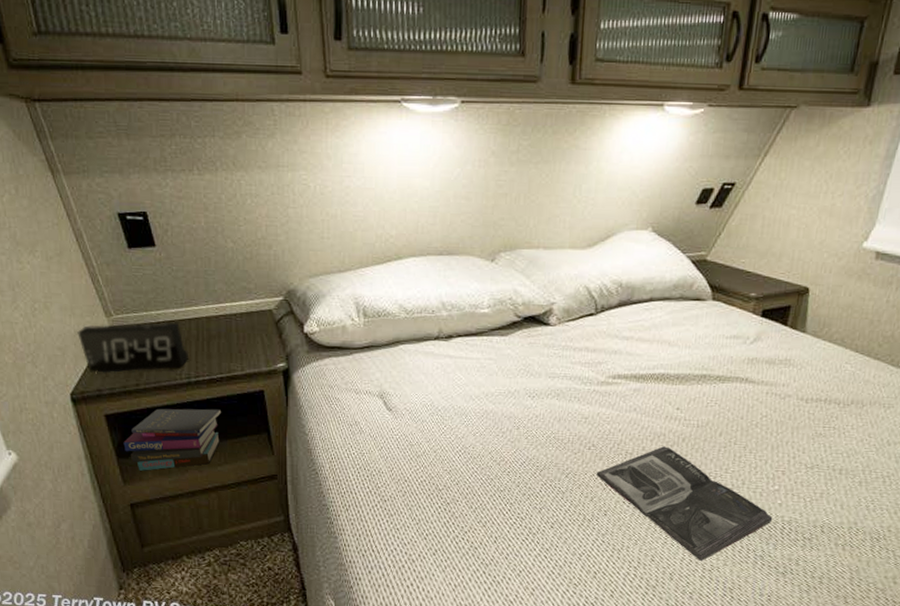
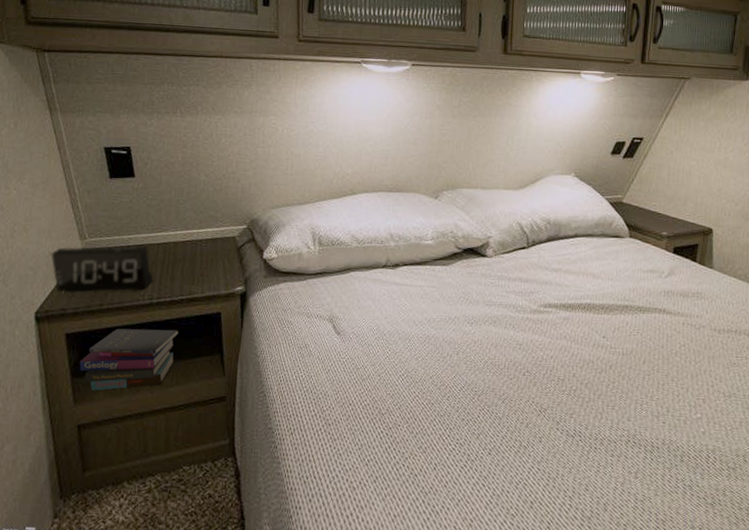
magazine: present [596,446,773,561] -> none [530,373,698,491]

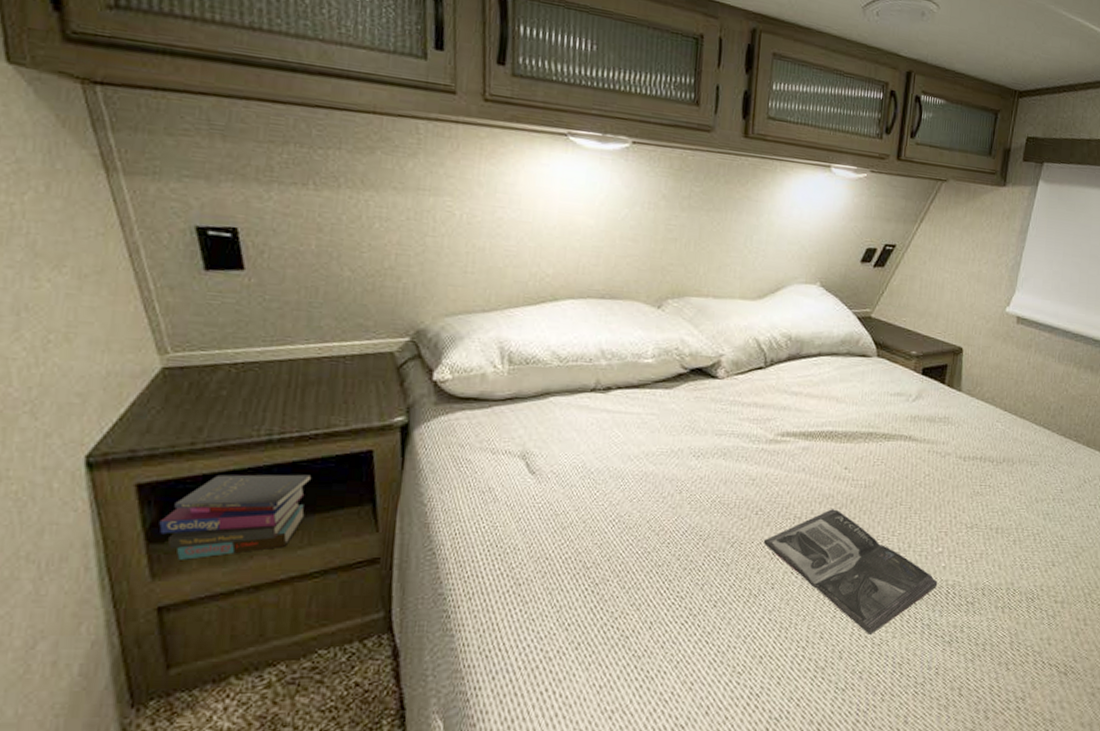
alarm clock: present [51,246,154,293] -> none [111,363,275,428]
magazine: none [530,373,698,491] -> present [763,509,938,635]

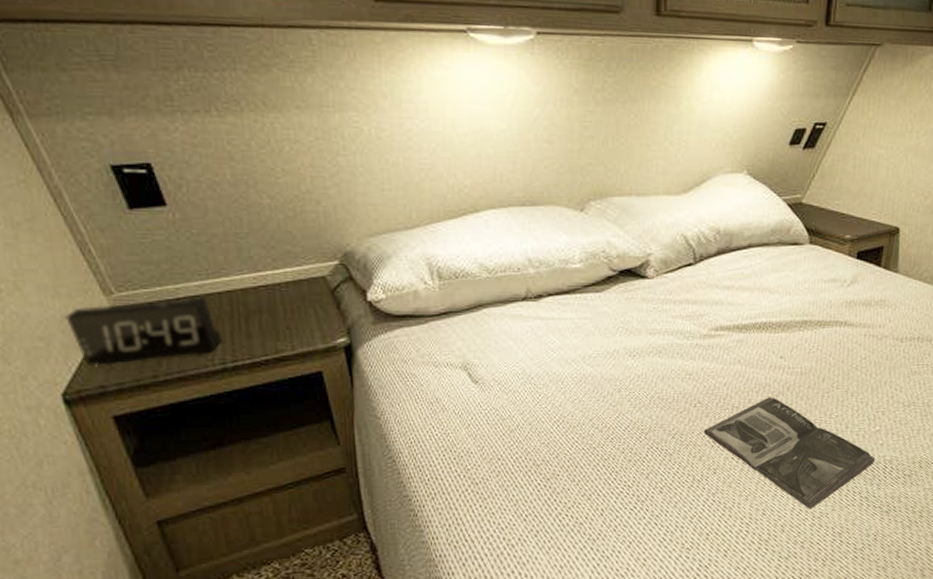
alarm clock: none [111,363,275,428] -> present [65,297,223,366]
books: present [159,474,312,560] -> none [141,397,271,480]

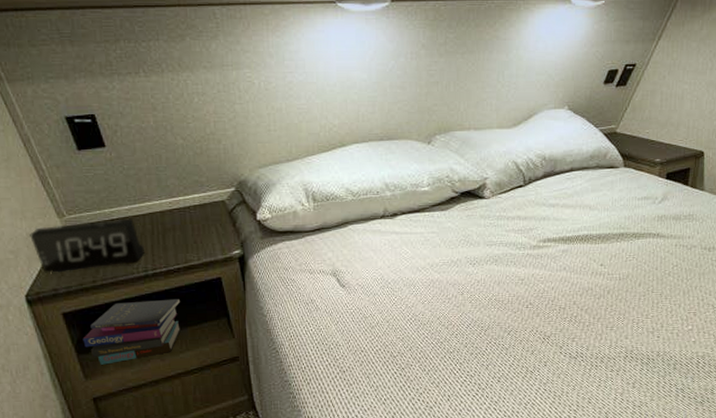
books: none [141,397,271,480] -> present [82,299,181,365]
magazine: present [703,397,876,509] -> none [534,299,689,399]

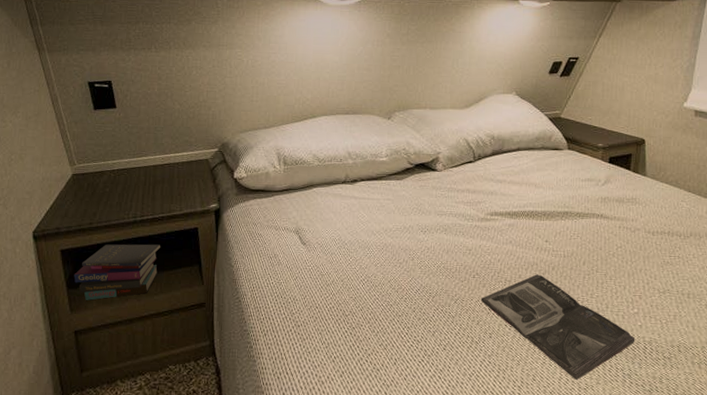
alarm clock: present [29,218,146,273] -> none [45,170,137,213]
magazine: none [534,299,689,399] -> present [480,274,635,380]

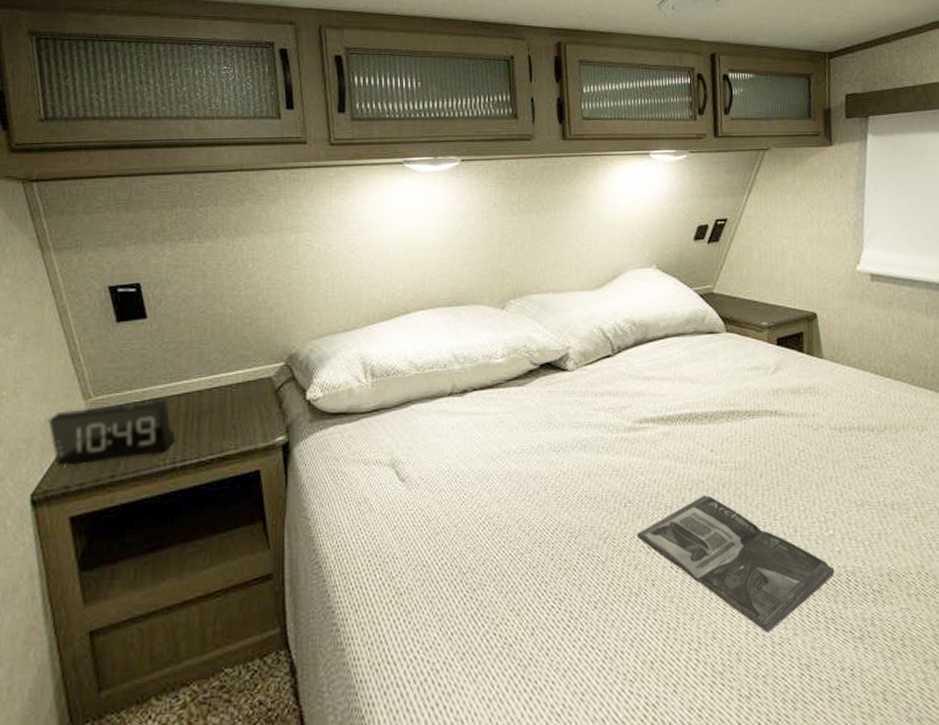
alarm clock: none [45,170,137,213] -> present [48,399,176,466]
books: present [74,244,161,300] -> none [88,497,210,585]

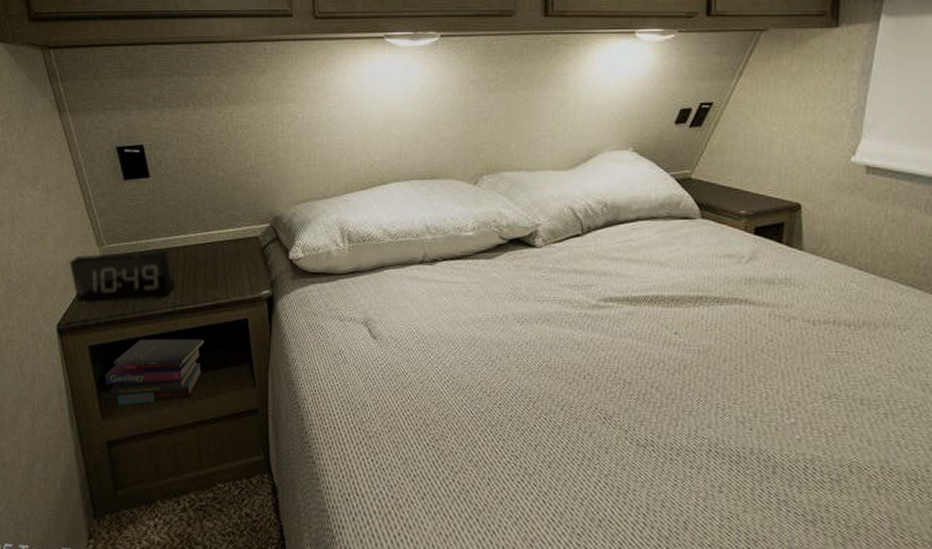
books: none [88,497,210,585] -> present [105,338,205,406]
magazine: present [636,495,835,632] -> none [593,374,793,507]

